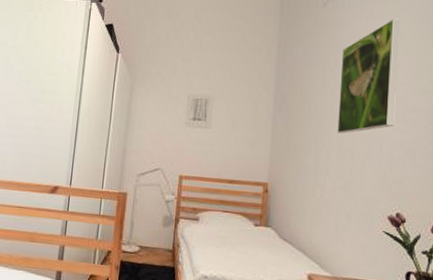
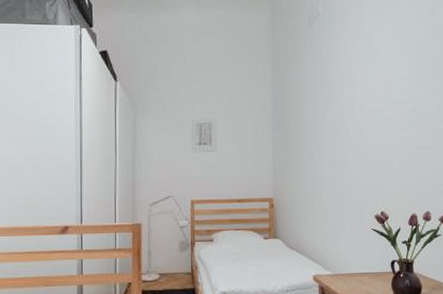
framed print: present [337,18,400,134] -> none [328,36,376,146]

